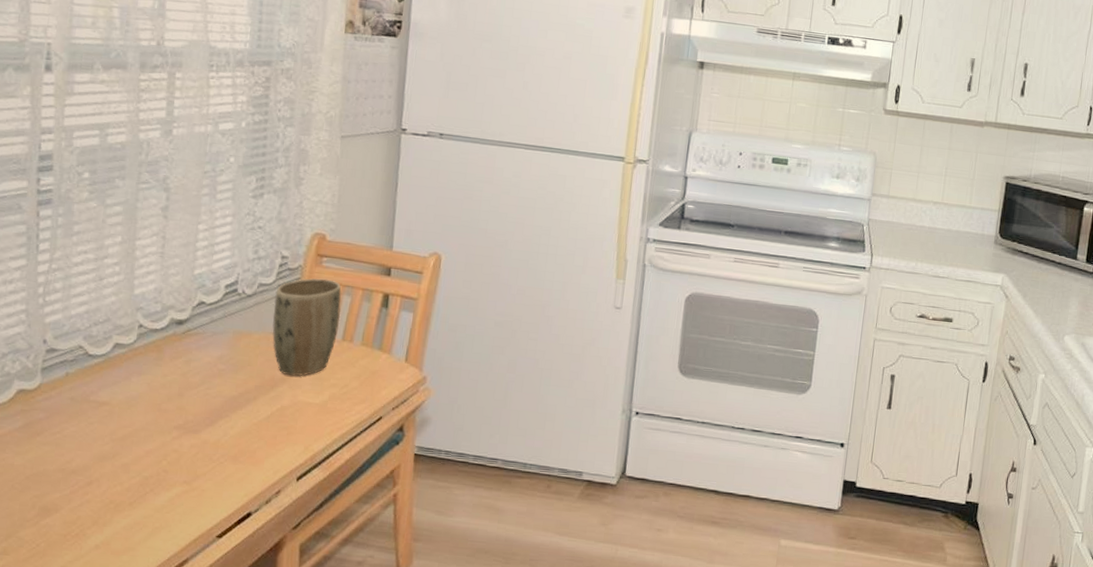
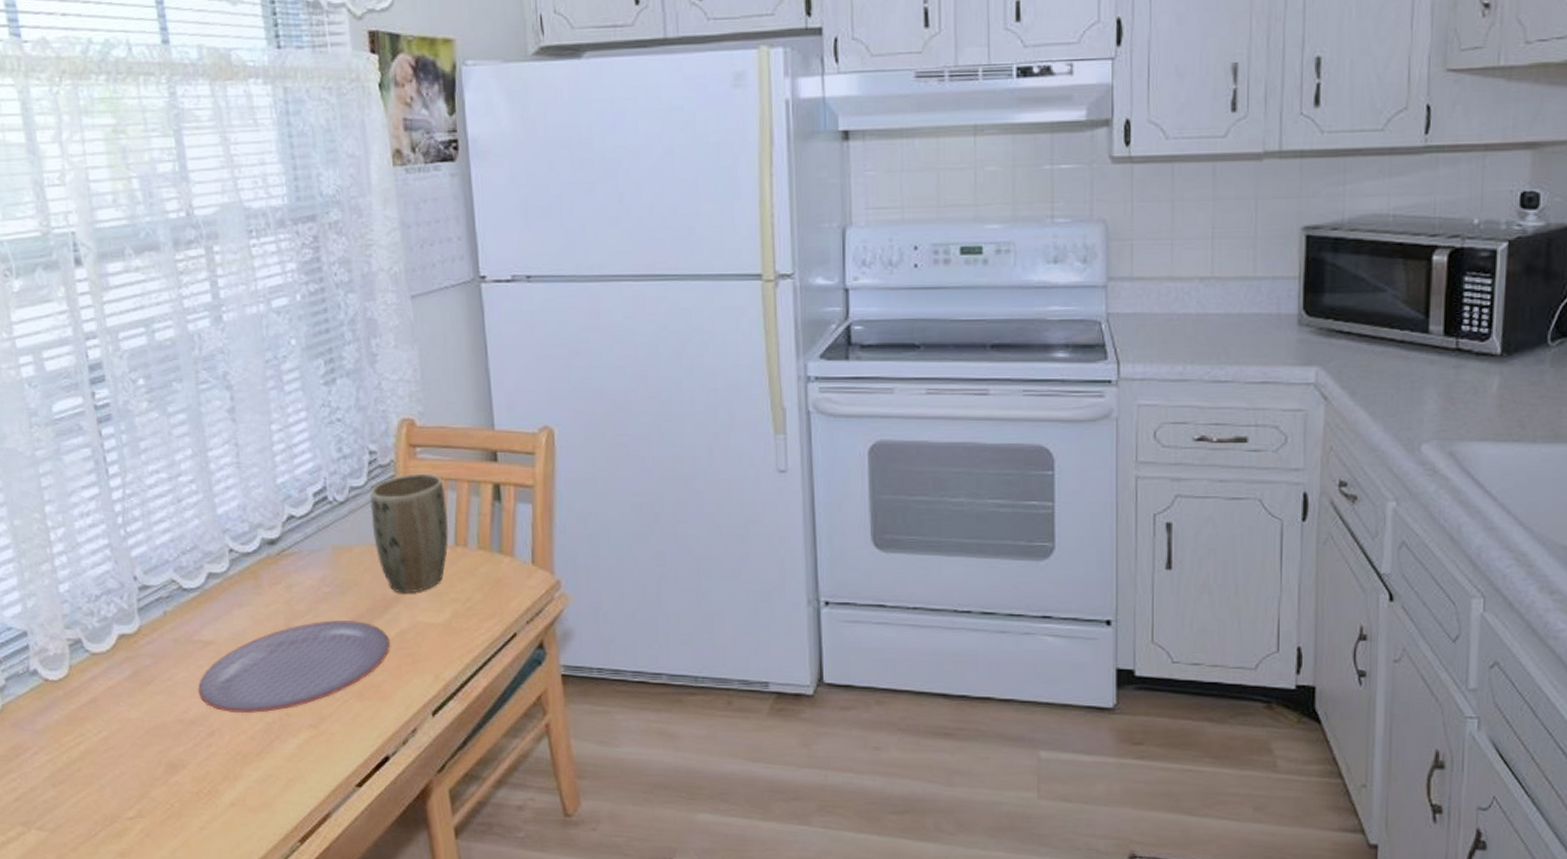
plate: none [84,393,271,468] -> present [198,620,391,714]

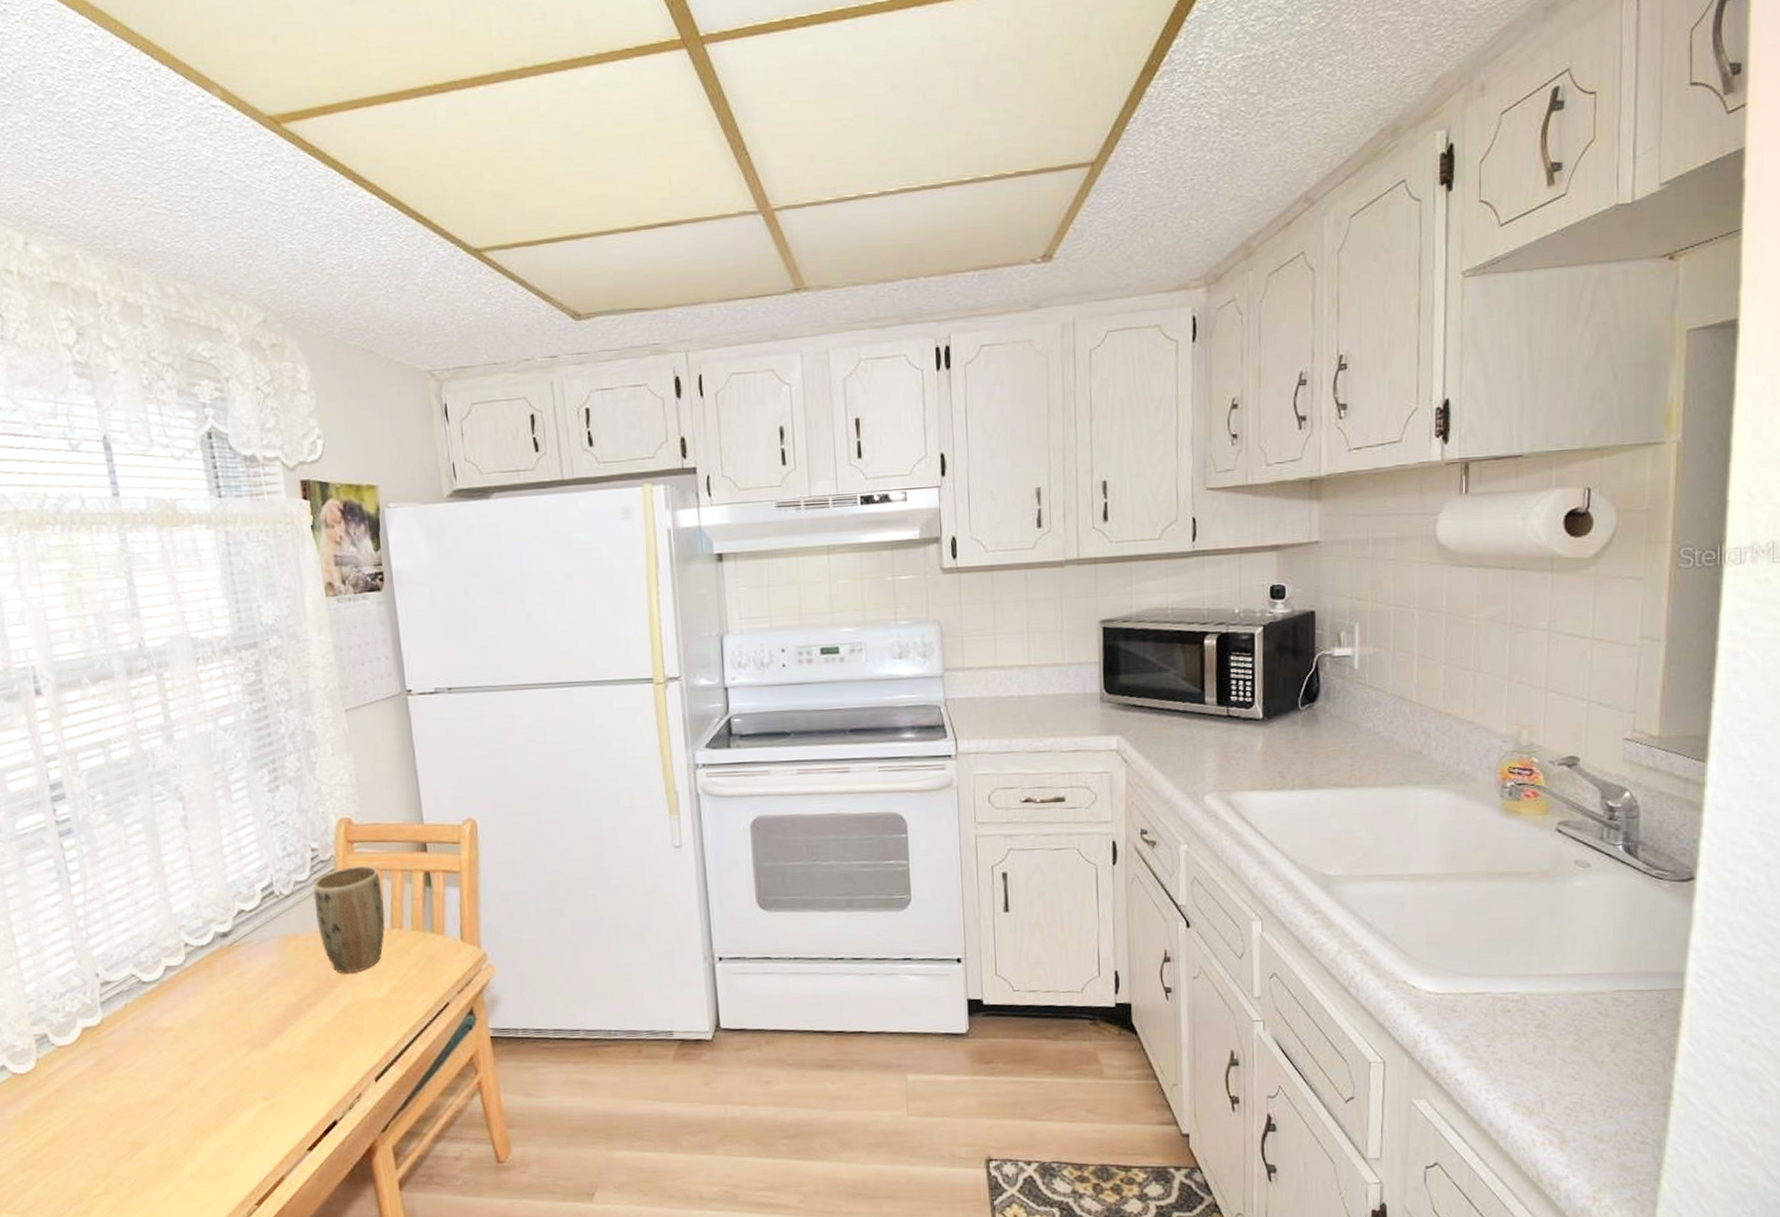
plate: present [198,620,391,714] -> none [158,1001,336,1092]

